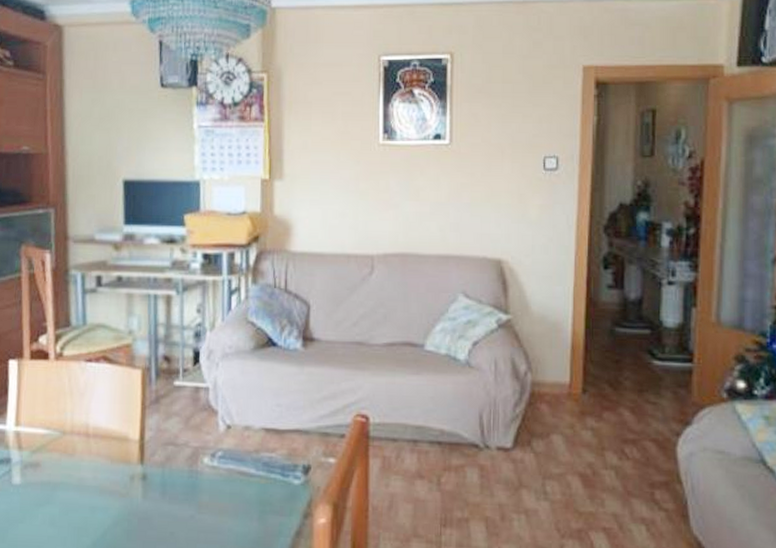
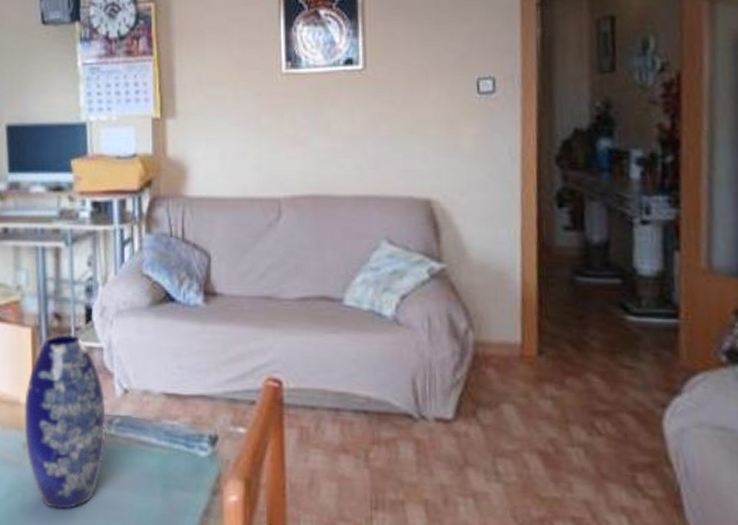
vase: none [132,375,210,535] -> present [24,334,106,509]

